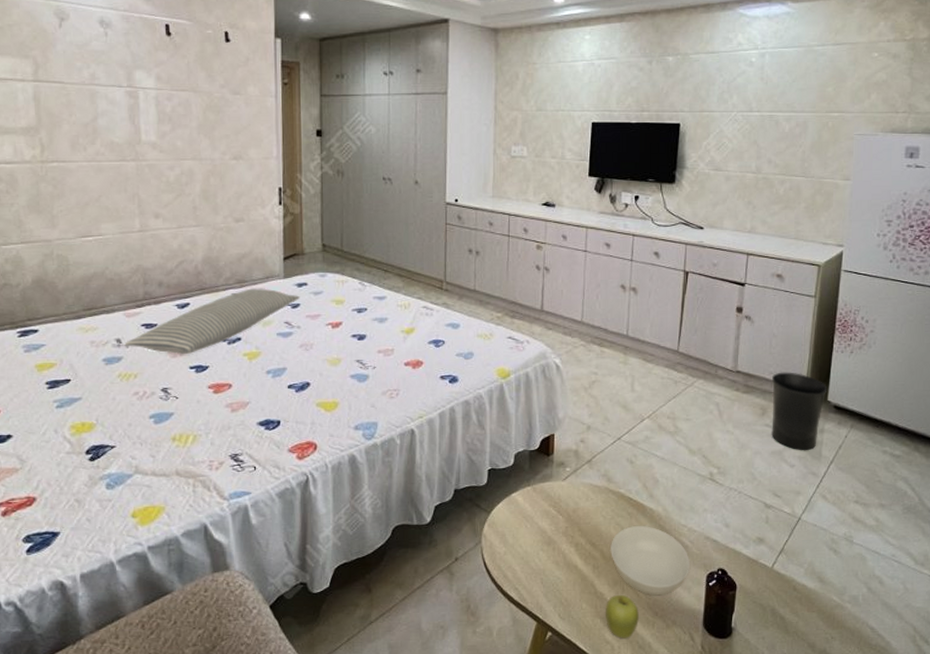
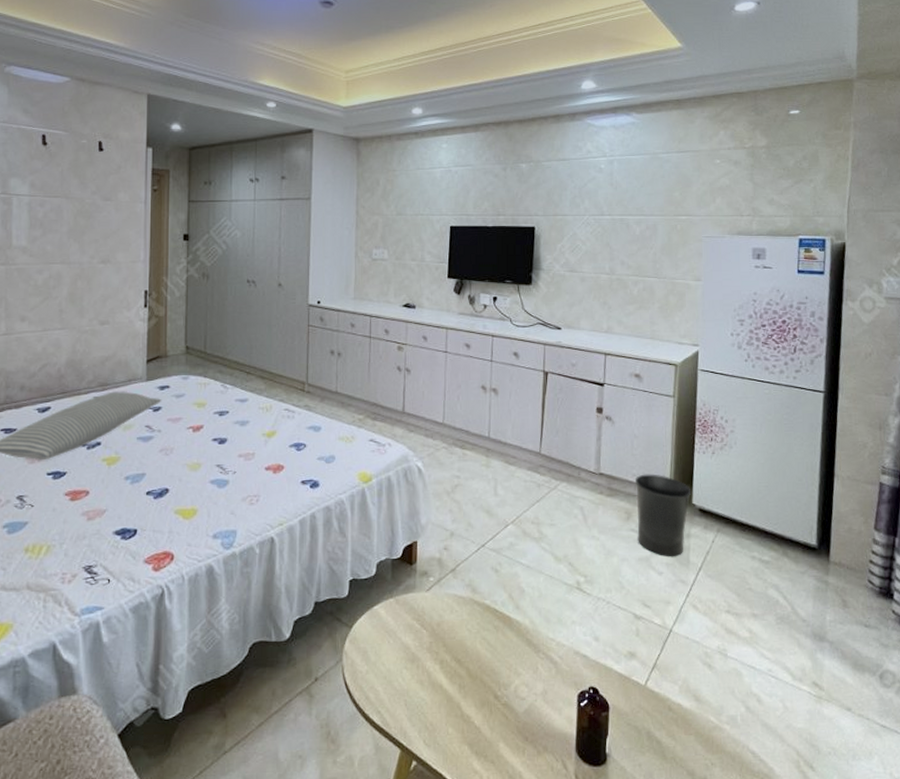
fruit: present [606,595,639,639] -> none [473,718,508,768]
bowl: present [611,526,690,596] -> none [477,640,560,718]

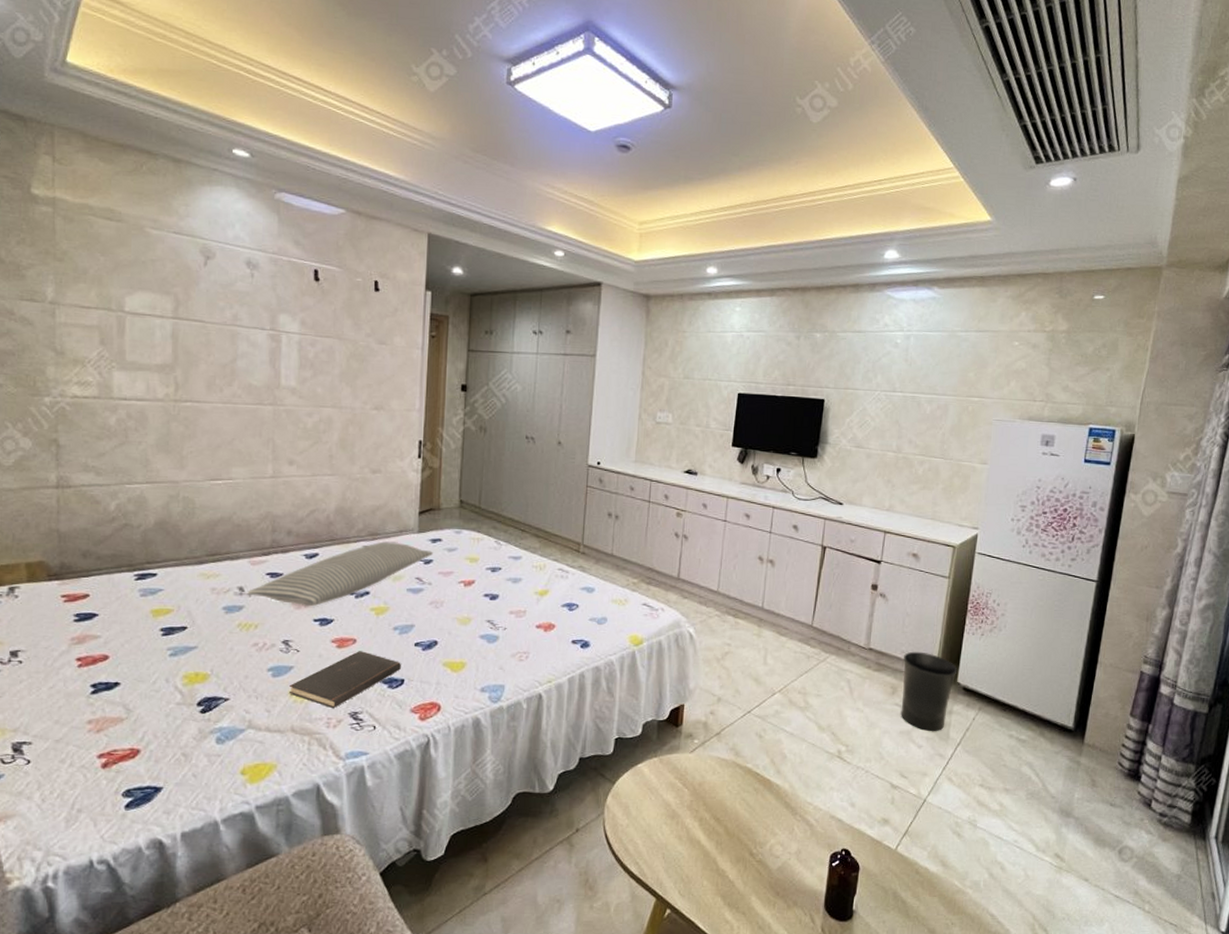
hardcover book: none [24,503,133,564] -> present [289,651,401,709]

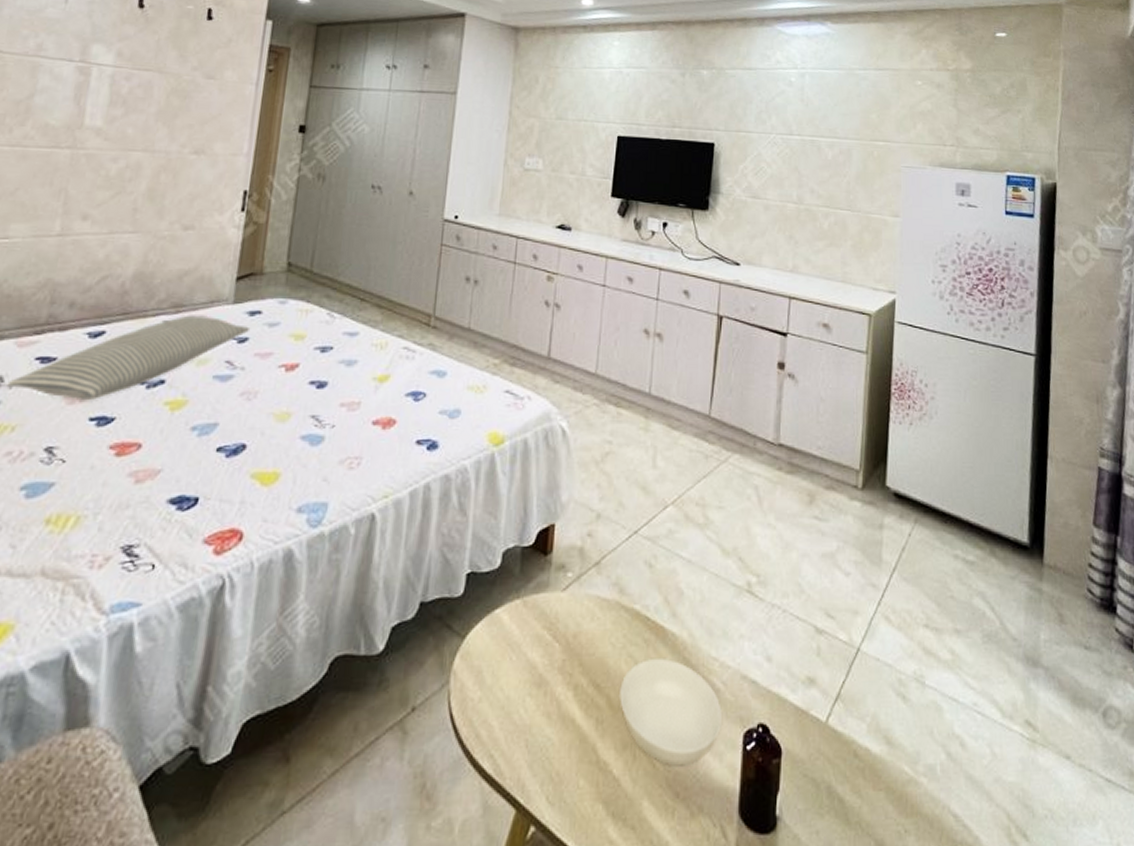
hardcover book: present [289,651,401,709] -> none [45,460,197,542]
bowl: none [735,802,814,875] -> present [620,659,722,766]
waste bin: present [901,651,957,732] -> none [821,447,884,554]

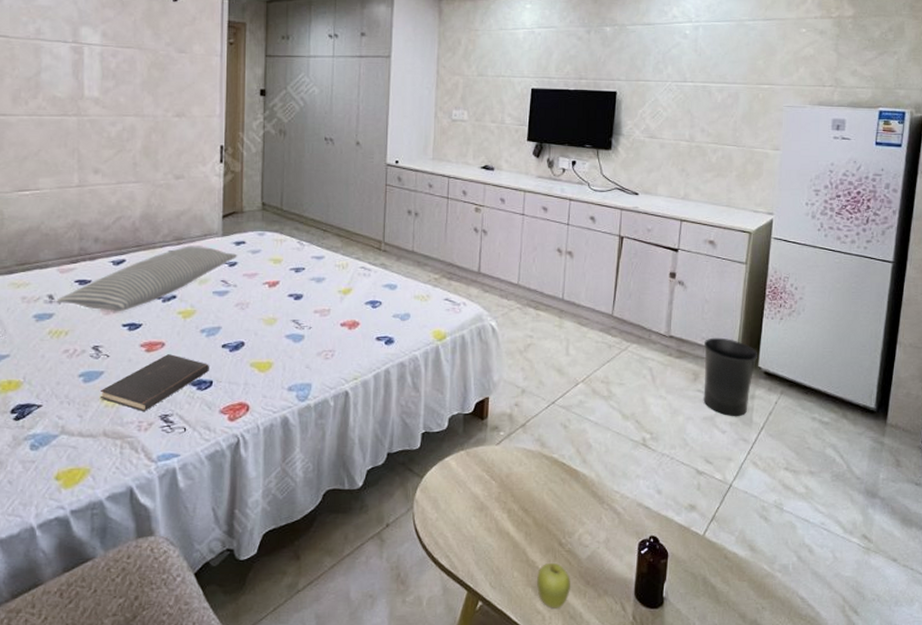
hardcover book: none [45,460,197,542] -> present [101,354,209,412]
fruit: none [610,766,654,836] -> present [537,563,570,608]
bowl: present [620,659,722,766] -> none [543,492,622,564]
waste bin: none [821,447,884,554] -> present [703,337,757,417]

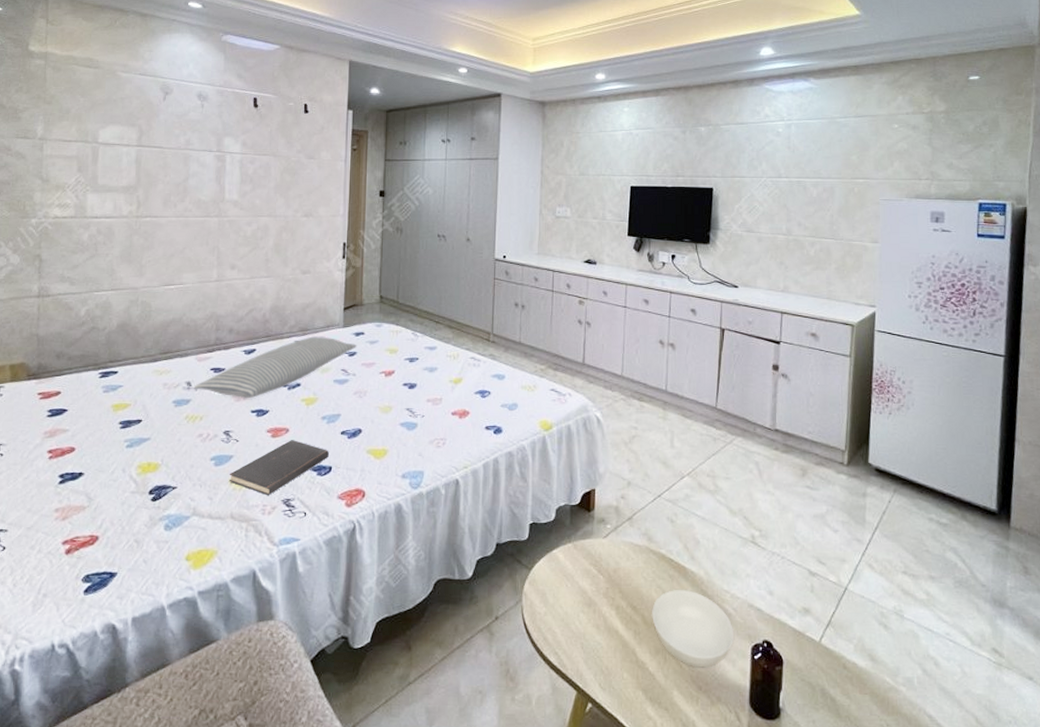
fruit: present [537,563,570,608] -> none [648,665,682,715]
bowl: none [543,492,622,564] -> present [652,590,734,668]
waste bin: present [703,337,757,417] -> none [811,432,867,516]

